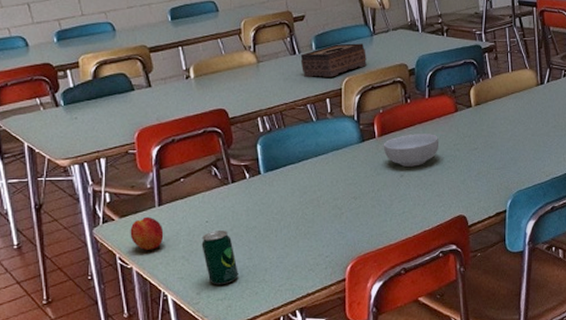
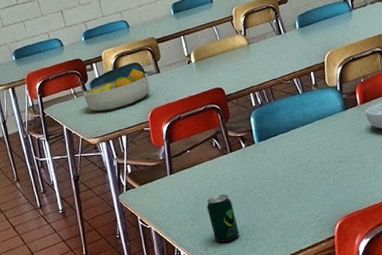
fruit bowl: none [52,80,139,128] -> present [83,69,150,112]
peach: present [130,216,164,250] -> none [148,184,175,213]
tissue box: present [300,43,366,77] -> none [285,19,347,54]

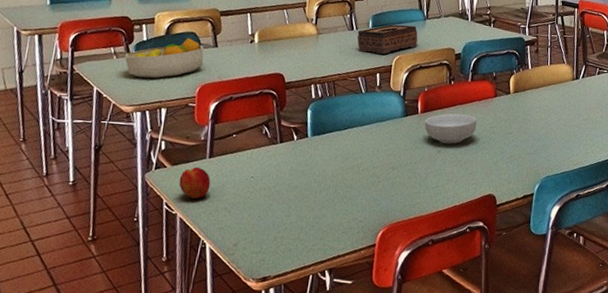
peach: none [148,184,175,213] -> present [179,166,211,199]
beverage can: present [207,194,239,243] -> none [244,186,276,239]
tissue box: none [285,19,347,54] -> present [357,24,418,54]

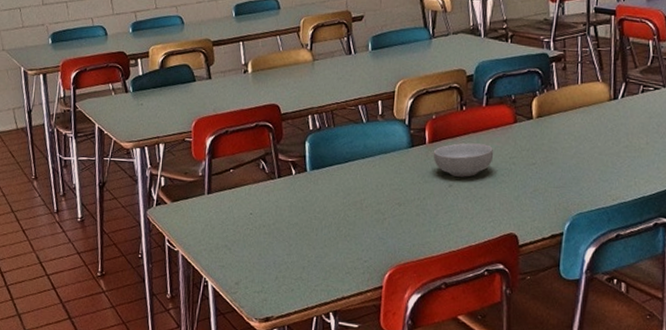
fruit bowl: present [124,38,204,79] -> none [122,71,198,114]
peach: present [179,166,211,199] -> none [179,203,210,236]
tissue box: present [357,24,418,54] -> none [355,45,423,79]

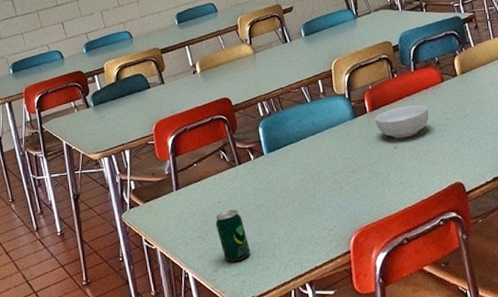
beverage can: none [244,223,277,278] -> present [215,210,250,262]

